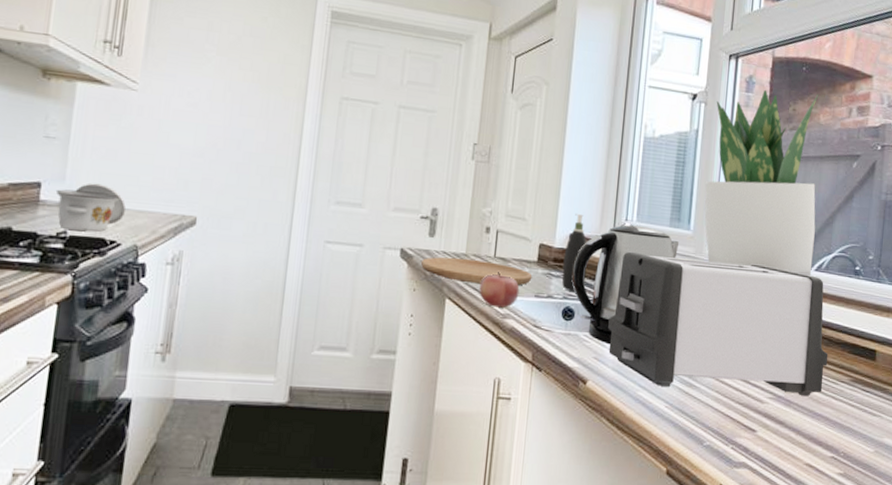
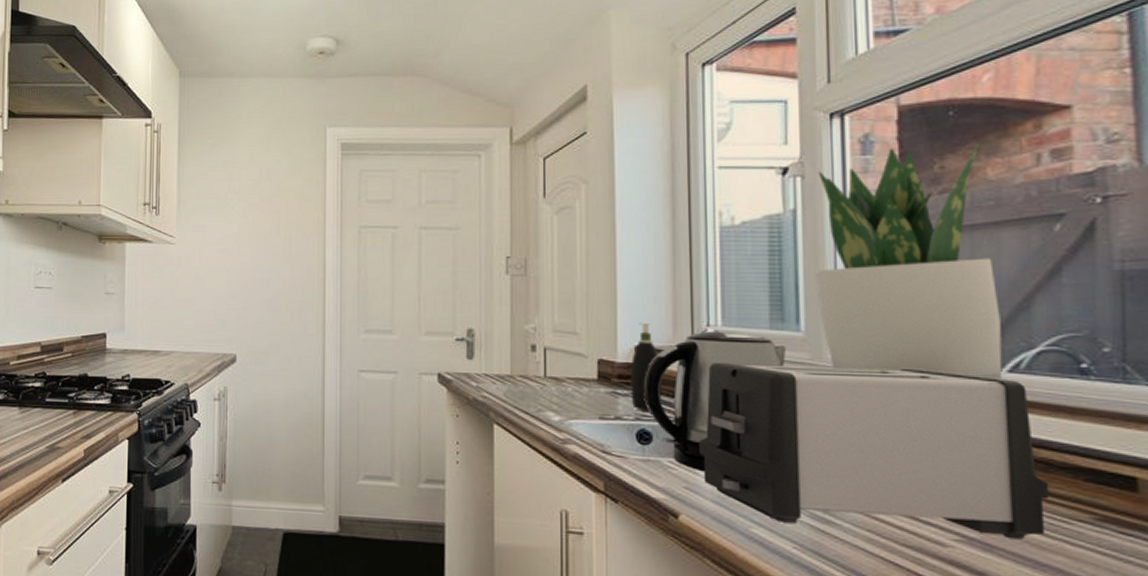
cooking pot: present [55,183,126,233] -> none [118,330,175,374]
cutting board: present [421,257,532,286] -> none [462,379,594,407]
fruit: present [479,272,520,308] -> none [531,393,580,432]

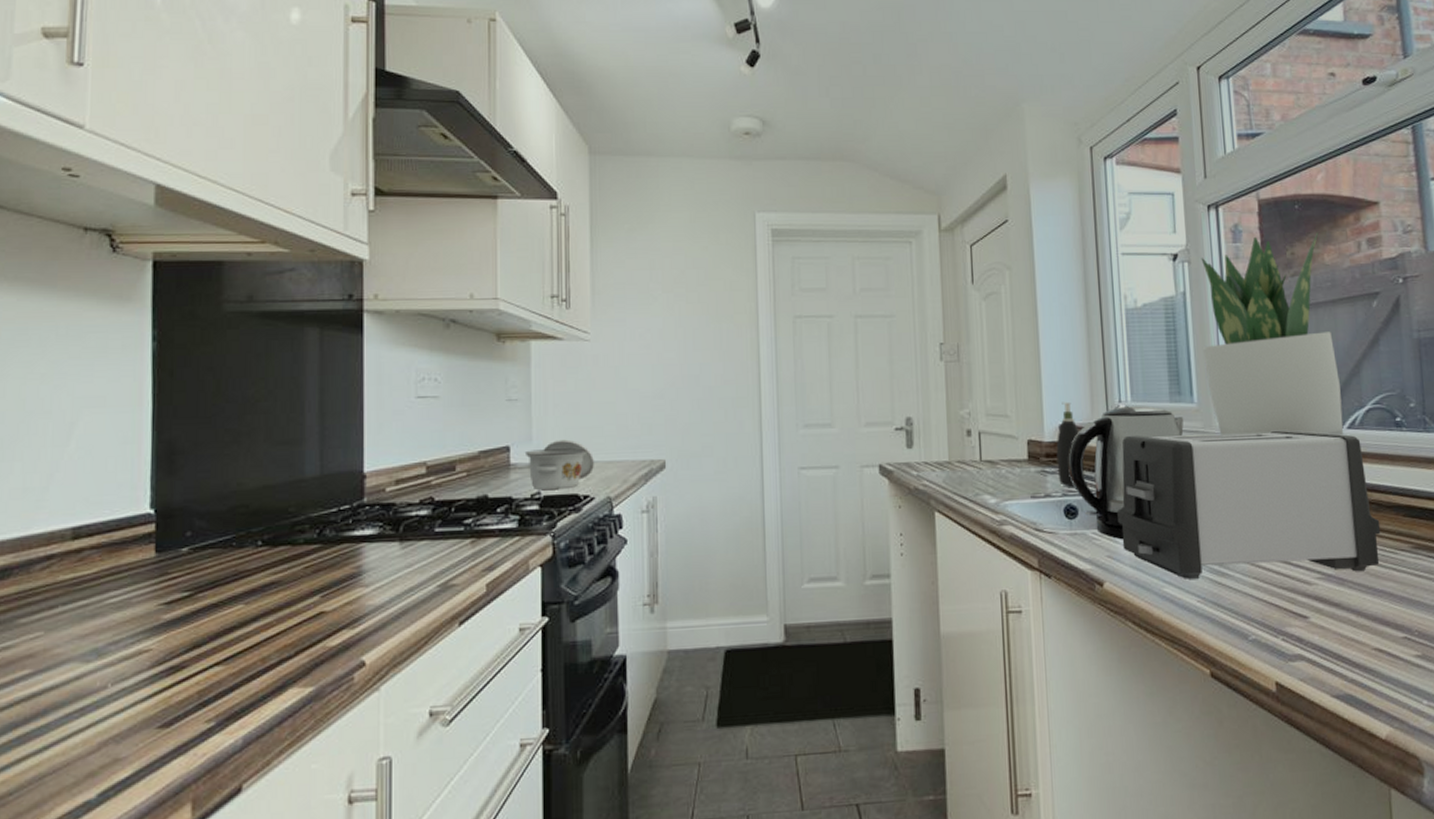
cooking pot: none [118,330,175,374] -> present [524,439,594,491]

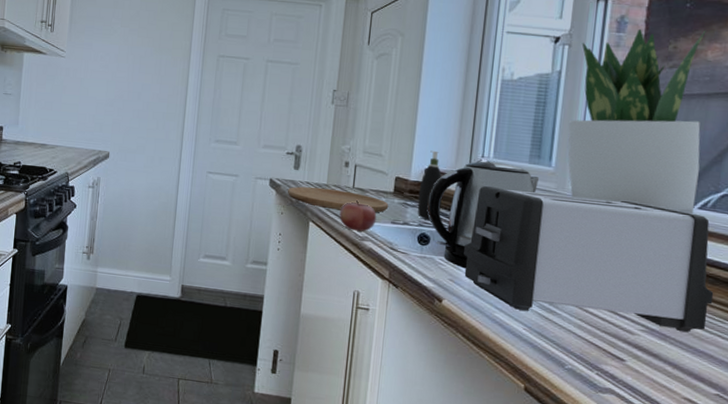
cooking pot: present [524,439,594,491] -> none [12,126,59,163]
cutting board: none [903,466,1025,492] -> present [288,186,389,213]
fruit: none [969,476,1014,515] -> present [339,200,377,232]

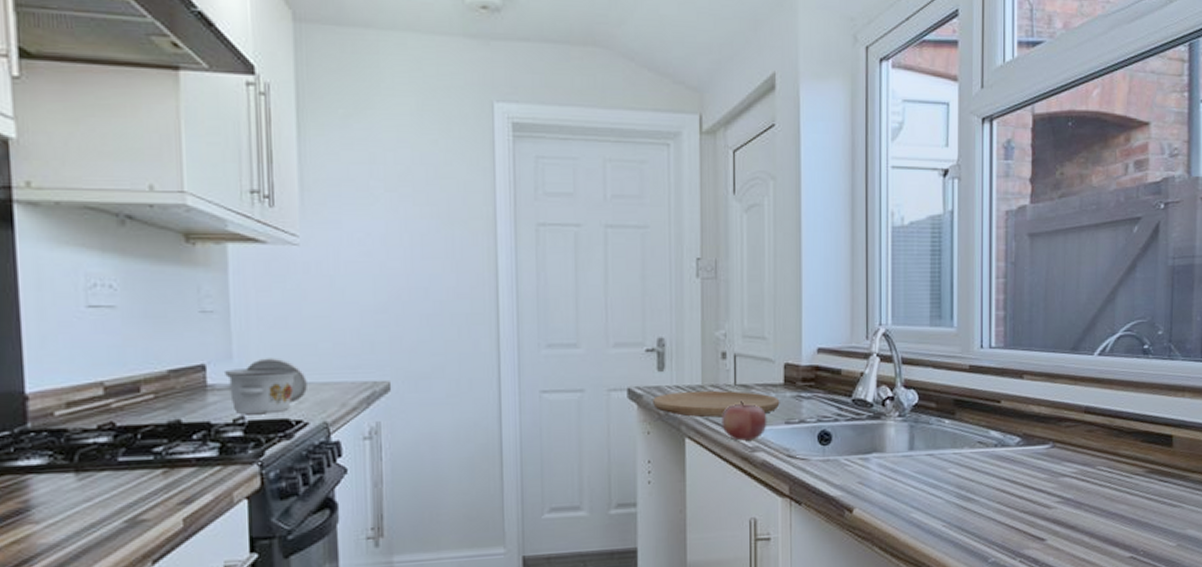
cooking pot: none [12,126,59,163] -> present [223,358,307,415]
soap dispenser: present [417,150,443,221] -> none [813,324,841,414]
kettle: present [427,161,540,269] -> none [824,329,943,466]
toaster: present [464,186,714,332] -> none [871,357,1120,505]
planter: present [568,28,707,214] -> none [966,152,1095,363]

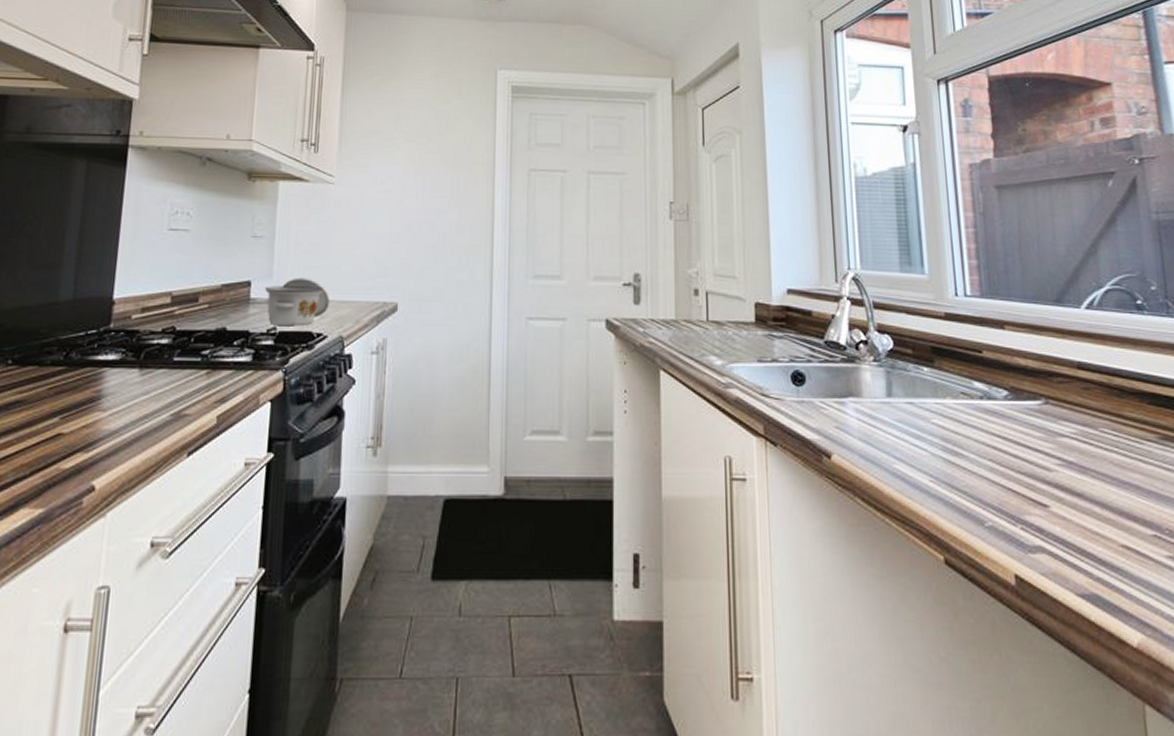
cutting board: present [653,390,780,417] -> none [629,324,752,352]
fruit: present [721,401,767,441] -> none [695,337,740,376]

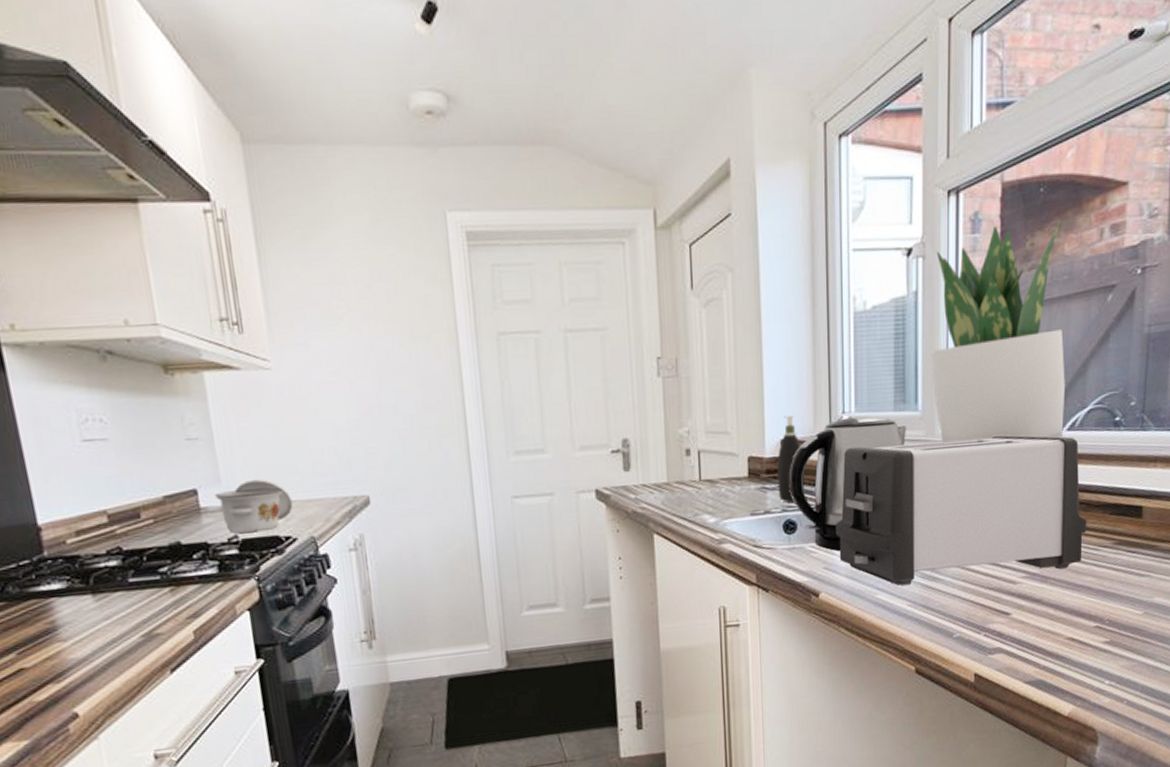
soap dispenser: none [784,266,813,354] -> present [777,415,805,504]
kettle: none [796,274,915,411] -> present [788,416,907,552]
toaster: none [846,304,1125,459] -> present [836,435,1087,586]
planter: none [931,110,1082,316] -> present [930,219,1065,443]

